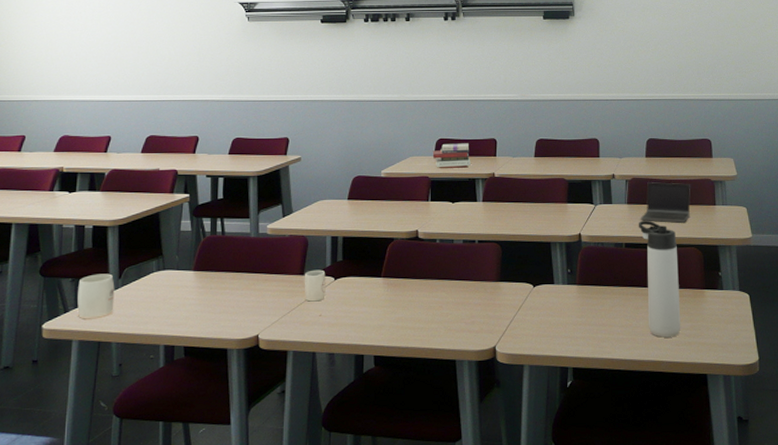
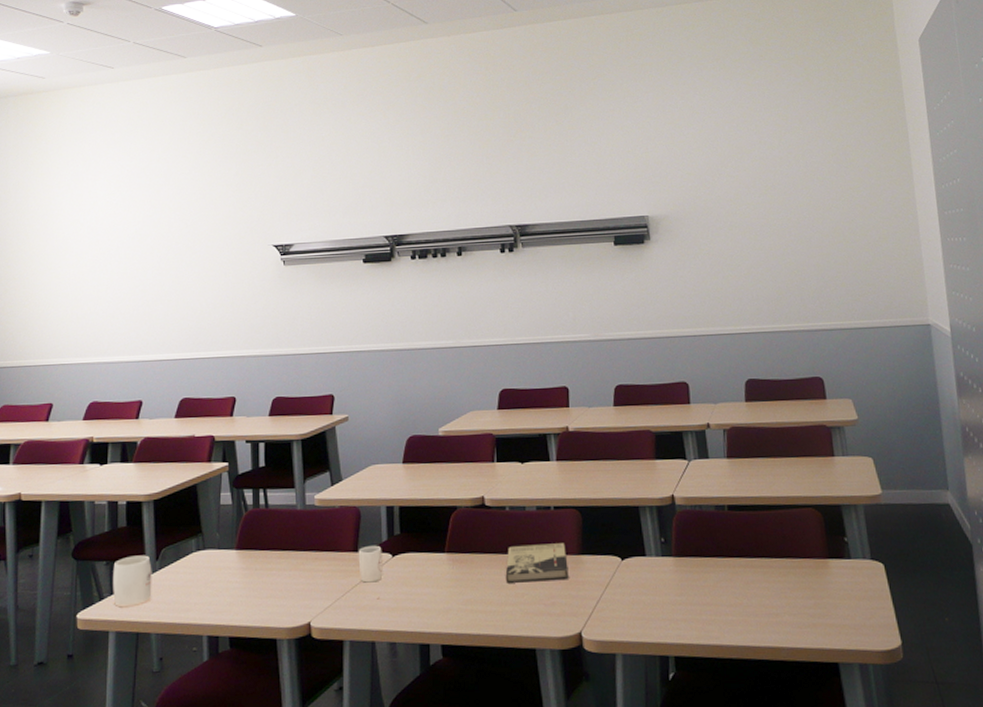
books: present [432,143,471,168] -> none [495,393,540,423]
book: none [433,271,488,304] -> present [505,543,569,583]
thermos bottle: present [638,220,681,338] -> none [741,476,803,619]
laptop computer: present [640,182,691,224] -> none [743,431,804,480]

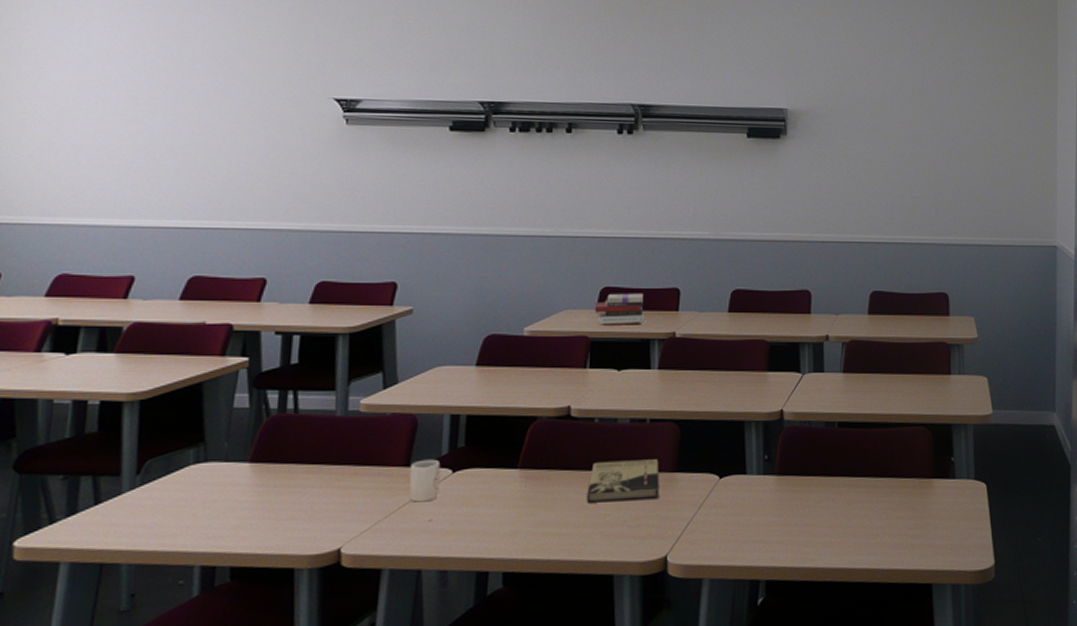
mug: present [113,555,152,608] -> none [70,468,130,533]
books: none [495,393,540,423] -> present [594,293,645,325]

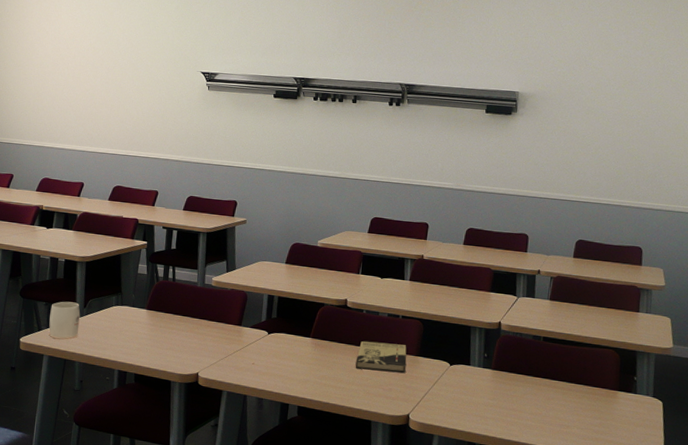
mug: none [70,468,130,533] -> present [49,301,81,340]
mug: present [408,459,441,502] -> none [240,322,261,351]
books: present [594,293,645,325] -> none [366,222,402,247]

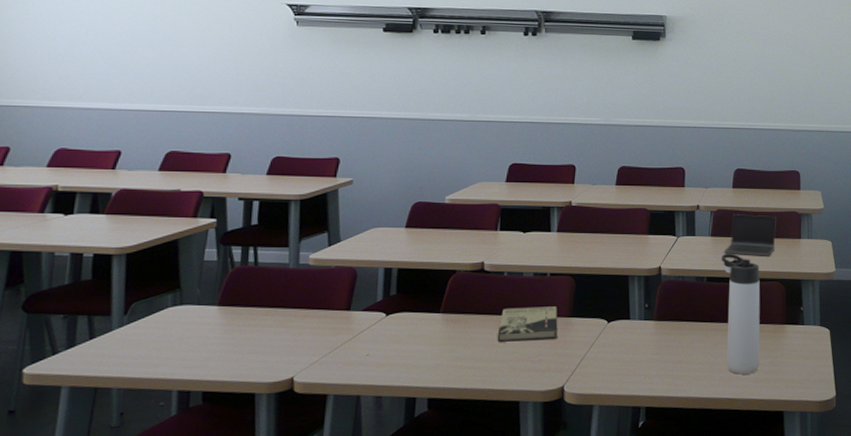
mug: present [49,301,81,340] -> none [69,309,119,362]
thermos bottle: none [557,317,596,431] -> present [721,253,760,375]
laptop computer: none [561,282,616,326] -> present [723,214,777,257]

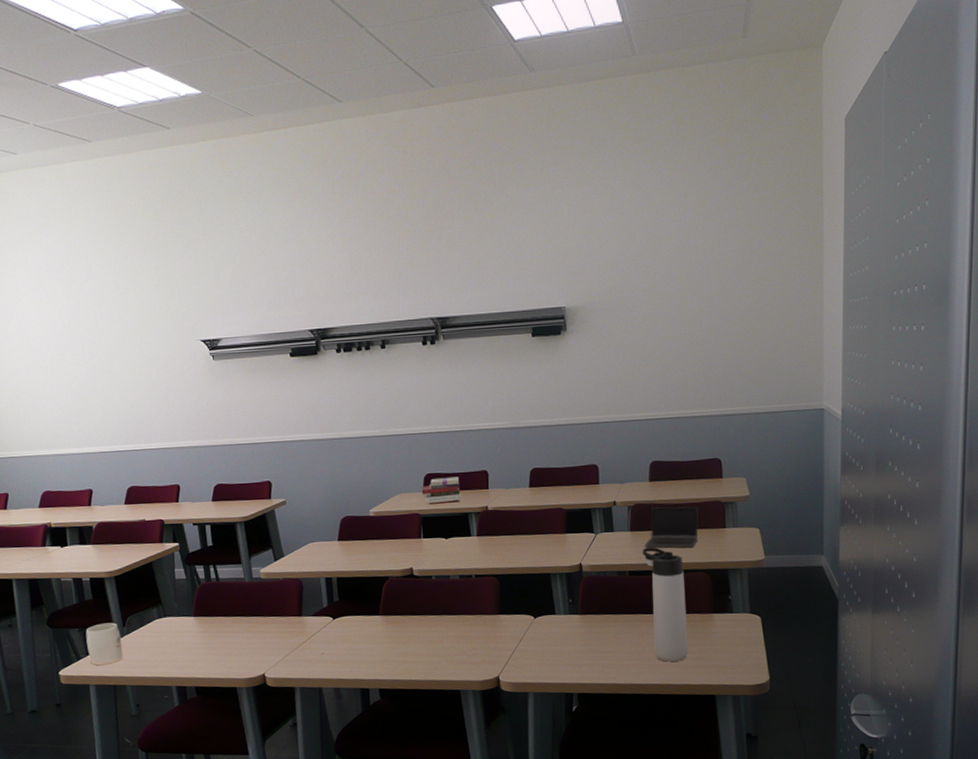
mug: none [69,309,119,362] -> present [85,622,124,666]
book: present [497,306,558,342] -> none [433,605,488,639]
books: none [504,168,546,195] -> present [421,476,462,504]

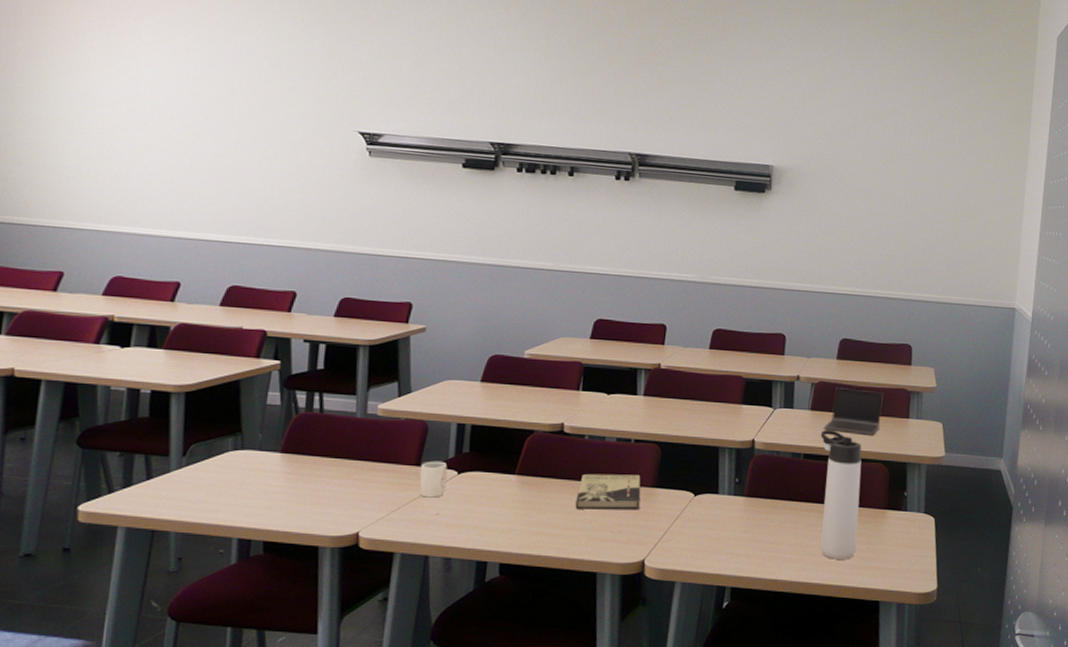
mug: present [85,622,124,666] -> none [126,449,177,503]
mug: none [302,610,326,641] -> present [419,461,448,498]
books: present [421,476,462,504] -> none [588,325,634,355]
book: none [433,605,488,639] -> present [575,473,641,510]

